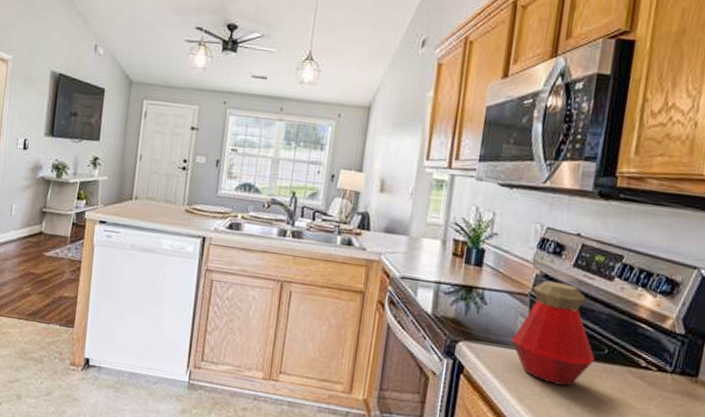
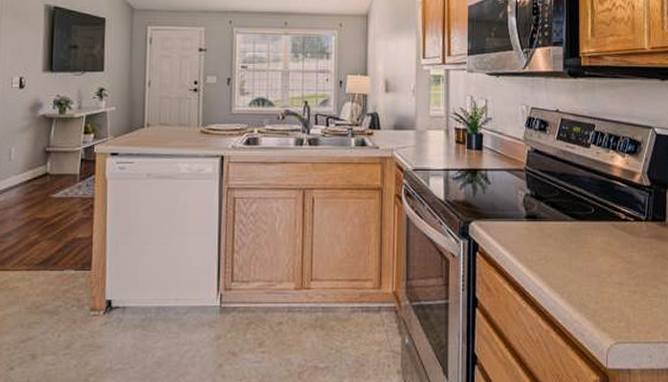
bottle: present [511,281,595,387] -> none [515,155,585,247]

